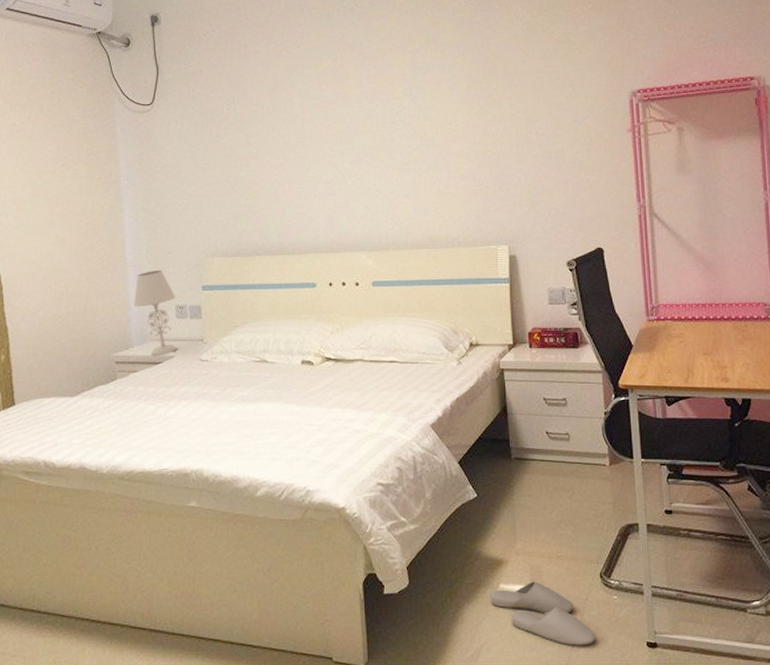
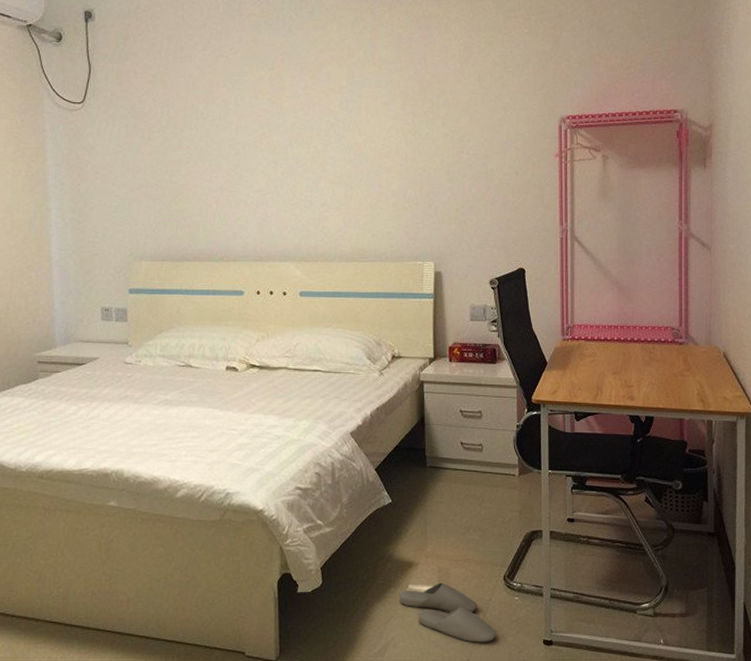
table lamp: present [134,269,177,356] -> none [58,271,102,357]

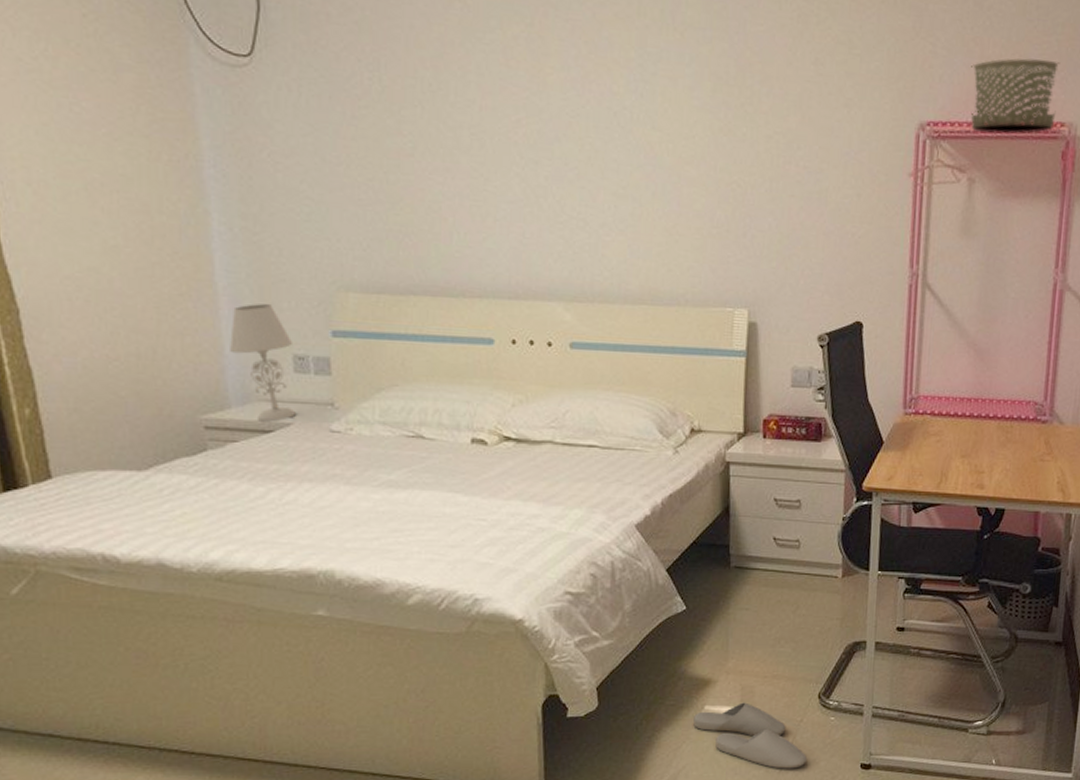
table lamp: none [58,271,102,357] -> present [230,303,296,422]
basket: none [599,65,669,121] -> present [970,58,1060,134]

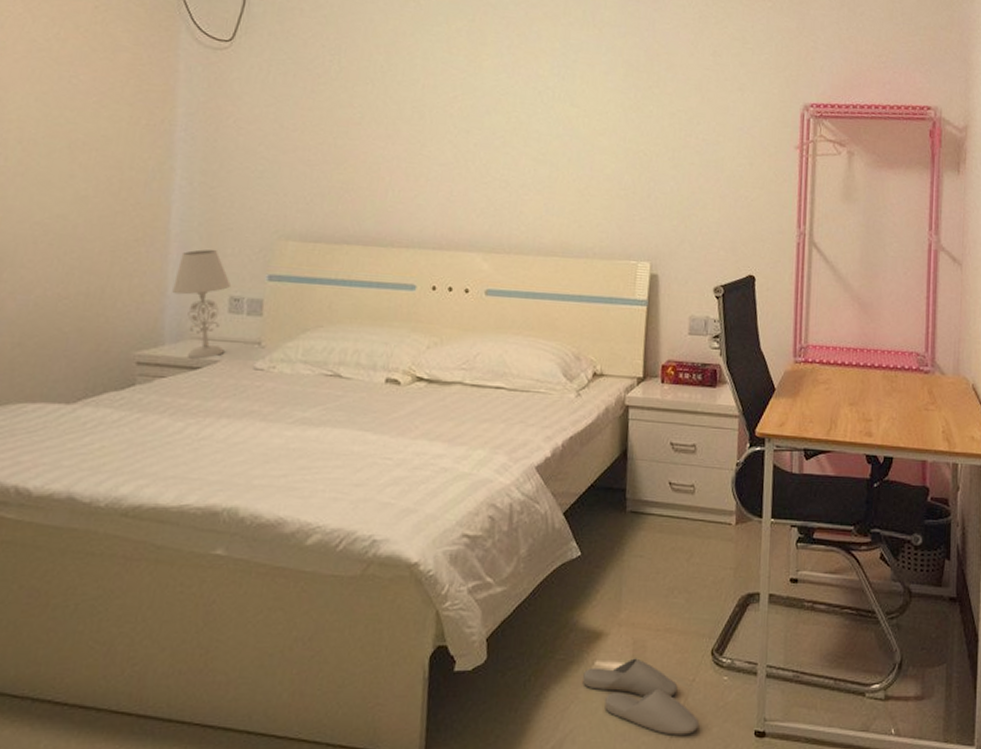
basket: present [970,58,1060,134] -> none [847,54,924,115]

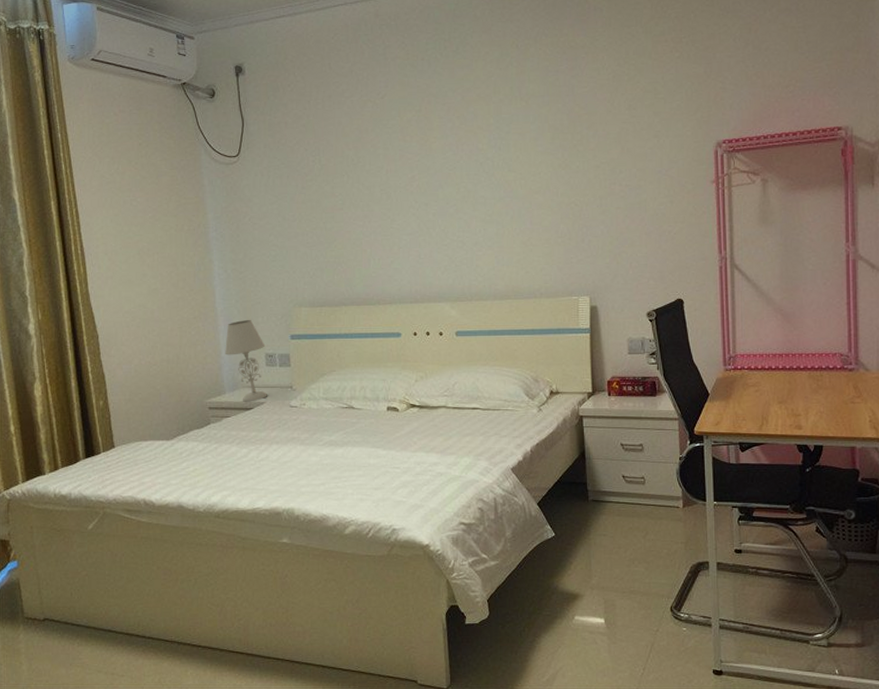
slippers: present [583,658,700,735] -> none [566,614,666,673]

